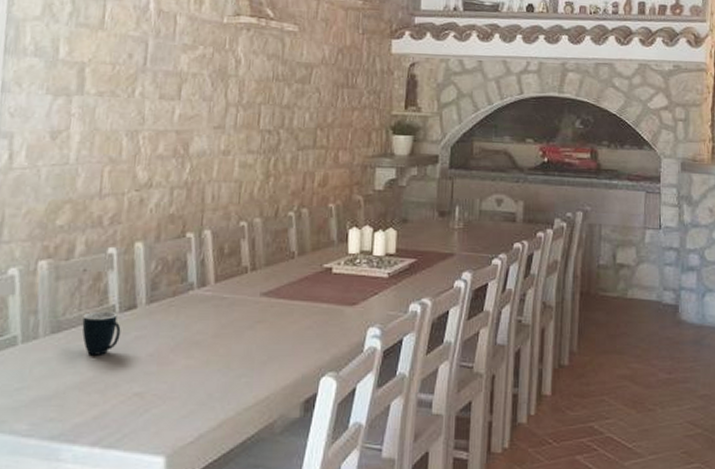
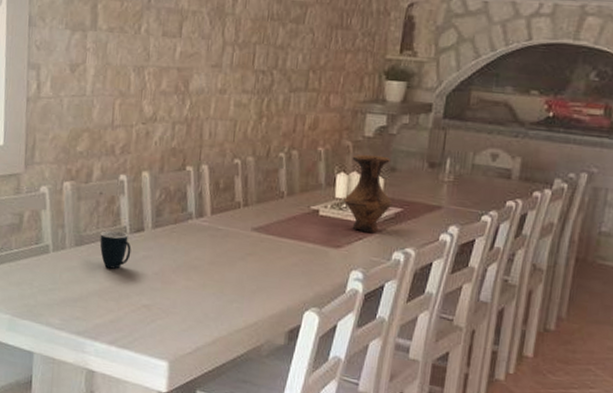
vase: none [357,207,406,287] -> present [343,154,393,233]

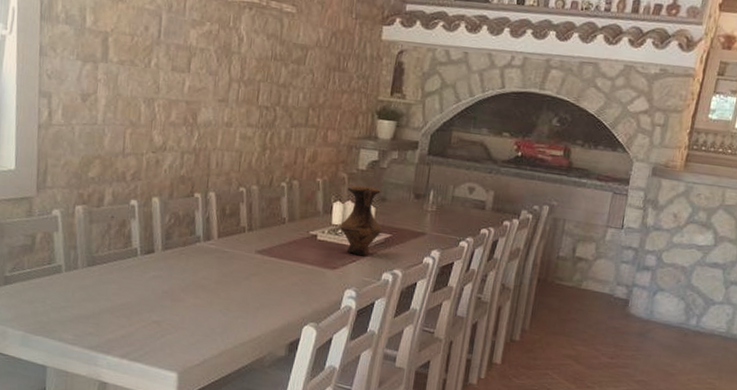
mug: present [99,230,131,269] -> none [111,251,142,288]

